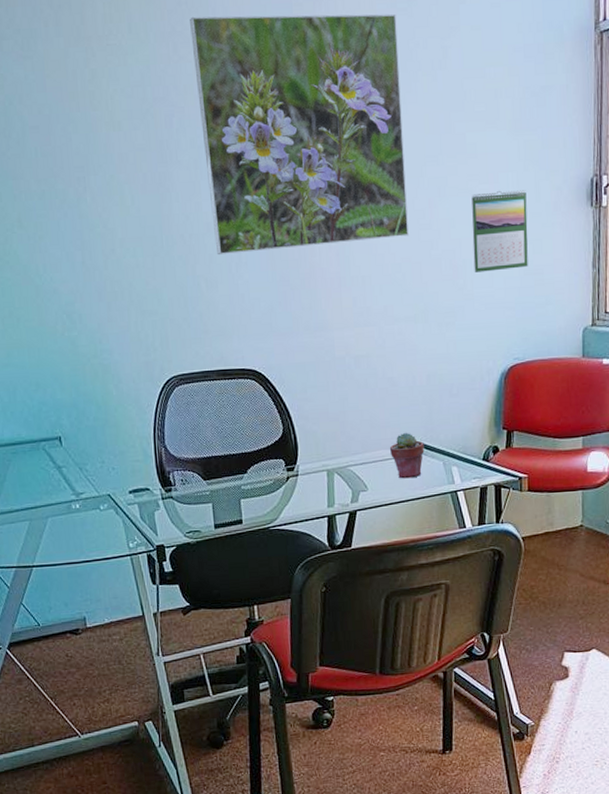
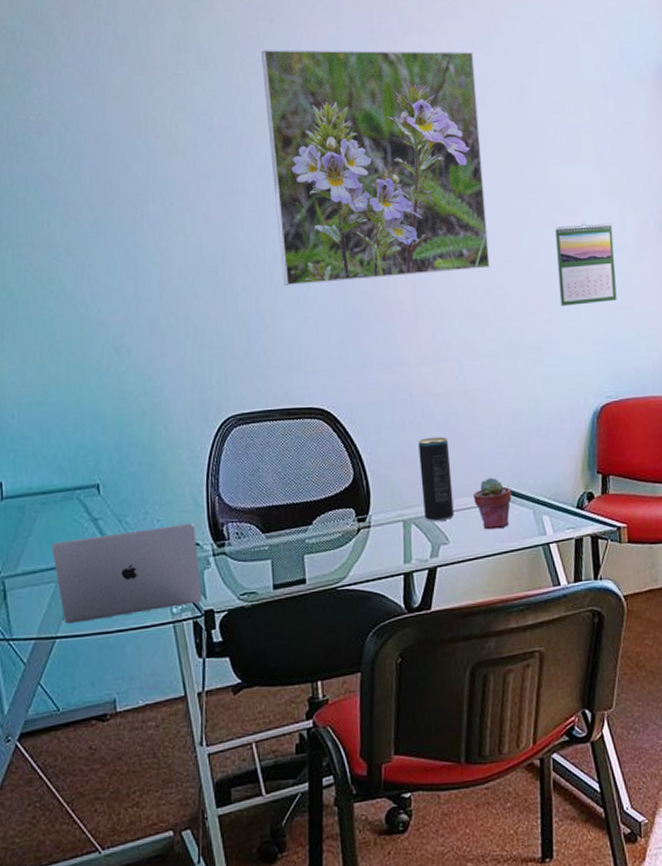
laptop: none [24,471,154,555] -> present [52,523,202,623]
beverage can: none [341,395,373,471] -> present [418,437,454,521]

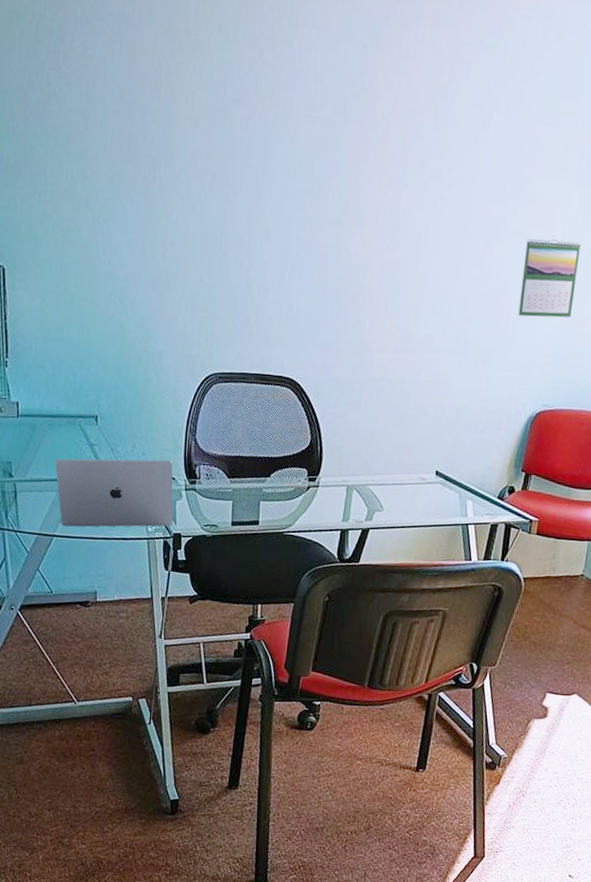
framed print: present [261,49,490,287] -> none [272,24,481,271]
beverage can: present [418,437,454,521] -> none [366,417,396,491]
potted succulent: present [473,477,512,530] -> none [409,460,444,506]

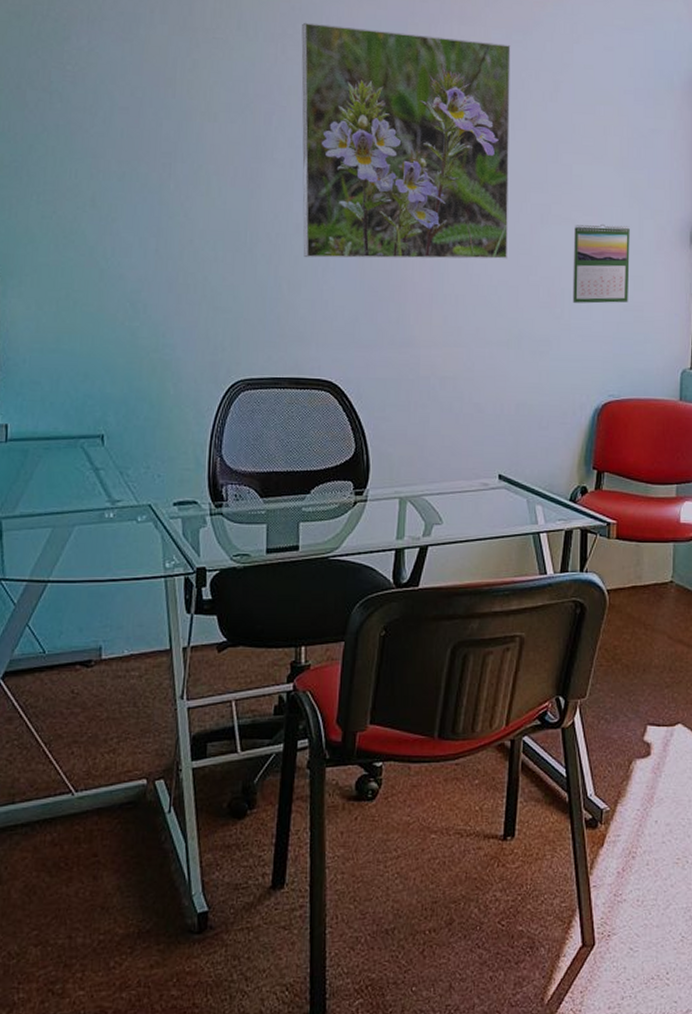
laptop: present [55,458,173,527] -> none [51,481,196,568]
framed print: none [272,24,481,271] -> present [301,22,511,259]

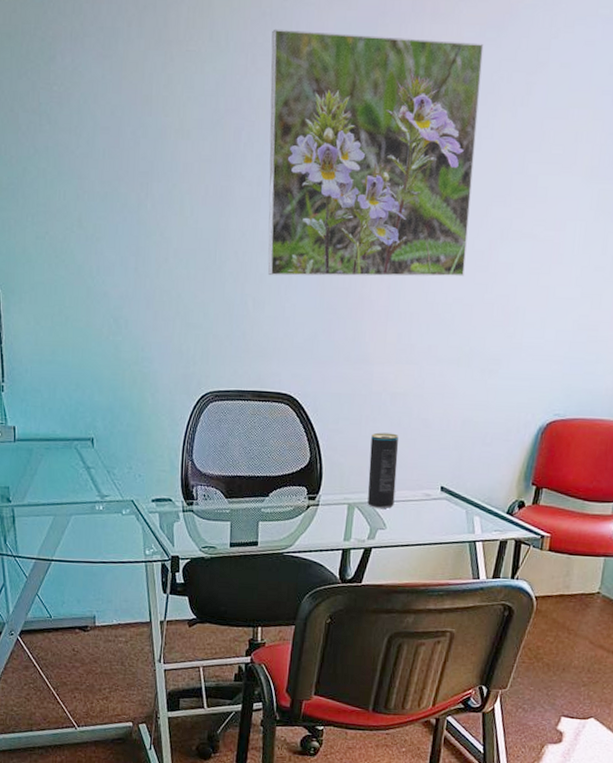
beverage can: none [420,419,451,501] -> present [367,432,399,509]
calendar: present [572,223,630,304] -> none [526,239,593,322]

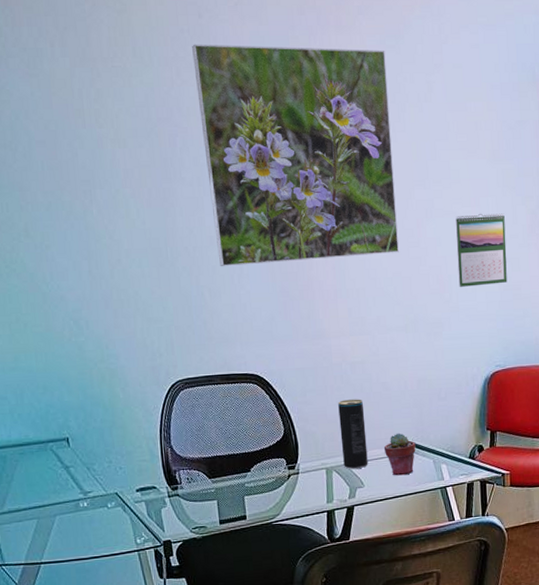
potted succulent: none [413,475,449,523] -> present [383,433,416,476]
calendar: none [526,239,593,322] -> present [456,213,507,287]

